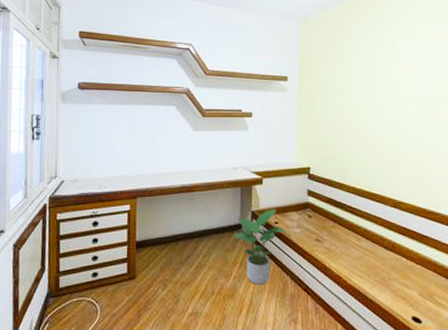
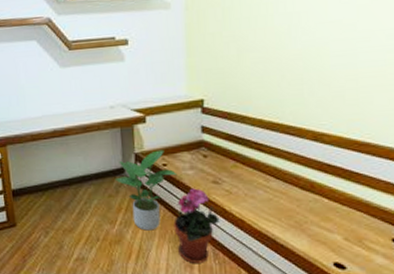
potted plant: none [282,245,321,318] -> present [174,188,220,263]

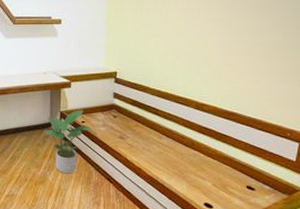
potted plant: present [174,188,220,263] -> none [87,141,123,201]

